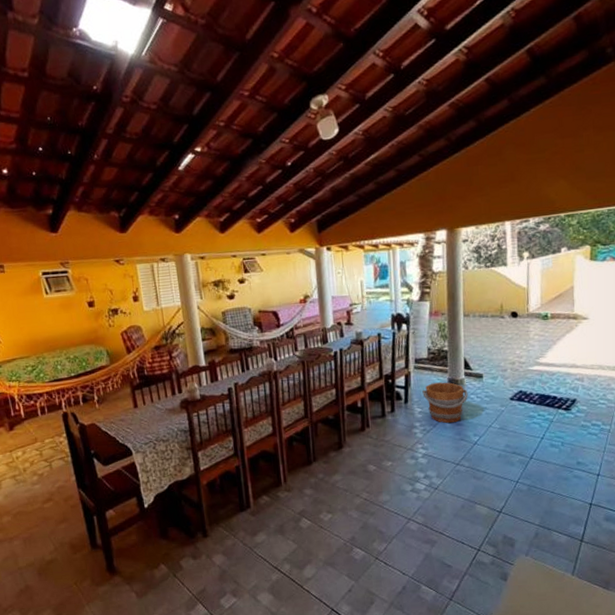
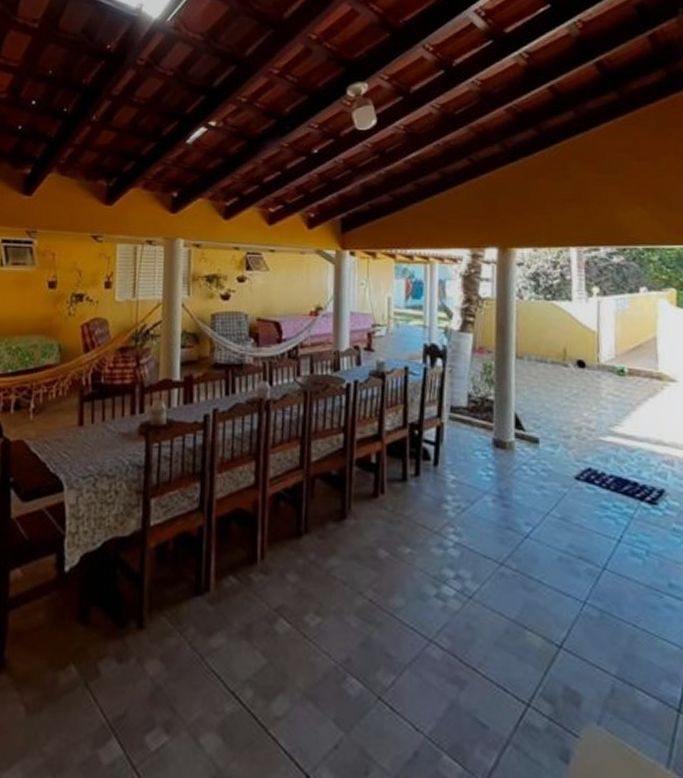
bucket: present [422,382,468,424] -> none [458,442,519,503]

